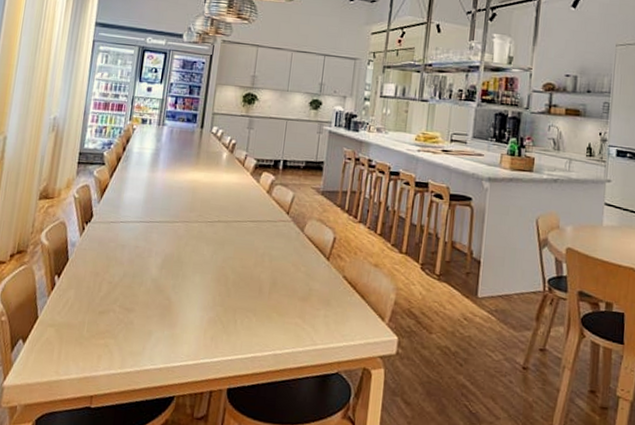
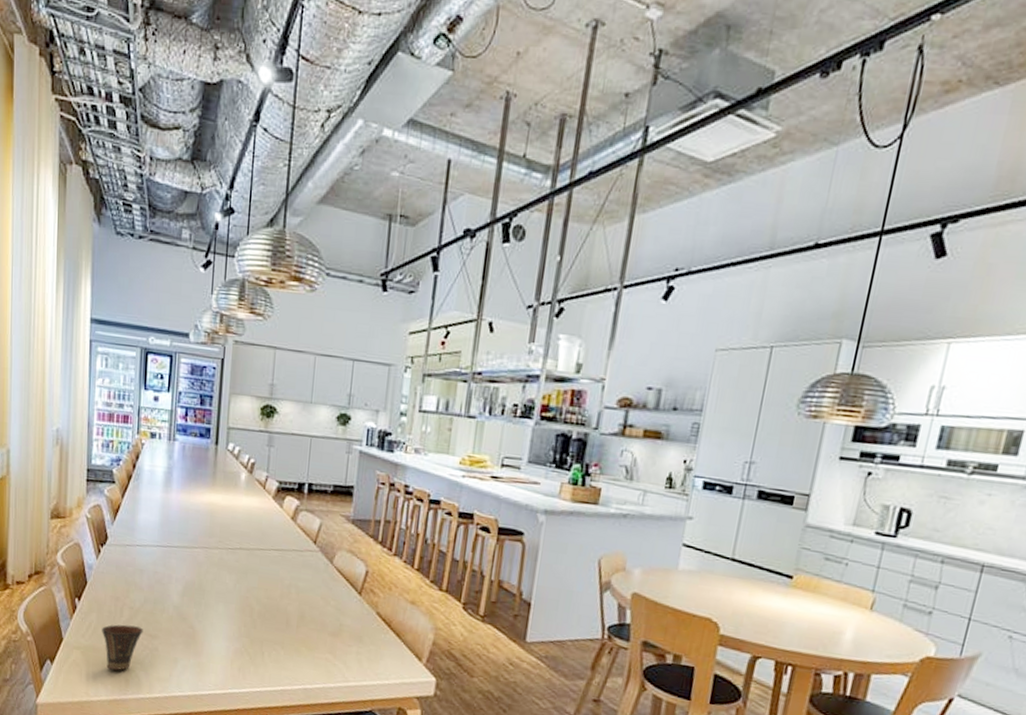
cup: none [78,299,120,347] -> present [102,624,144,671]

